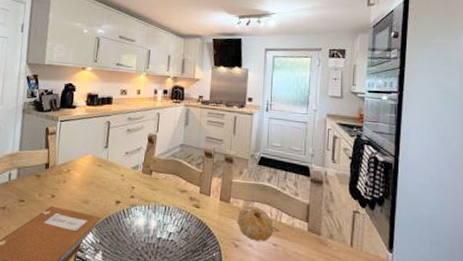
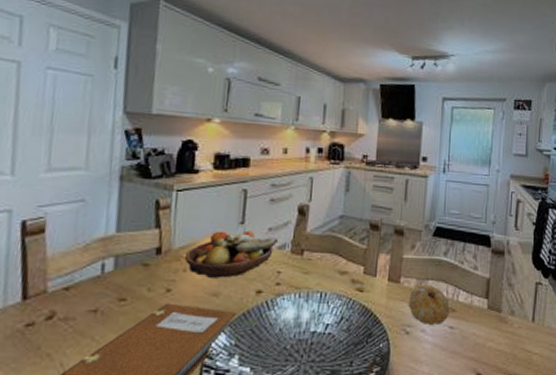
fruit bowl: none [64,152,132,190] -> present [184,230,278,278]

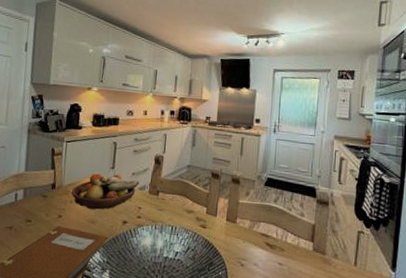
fruit: present [409,284,450,325] -> none [244,225,279,261]

